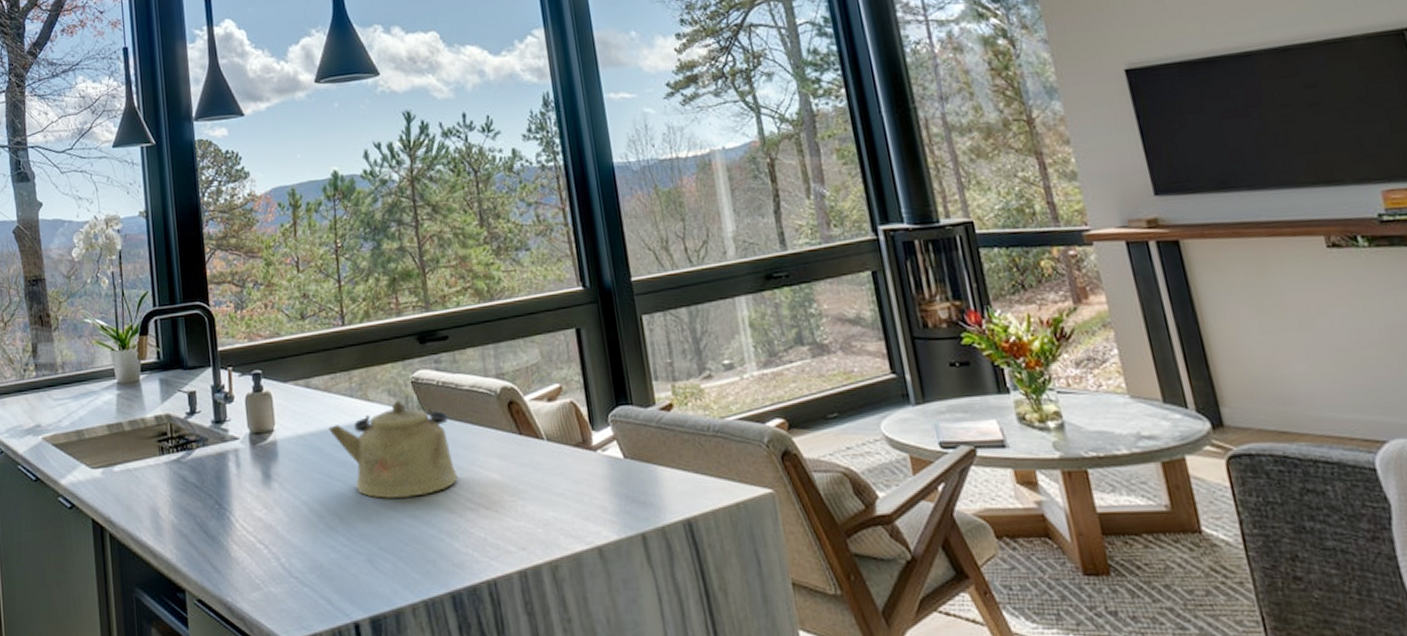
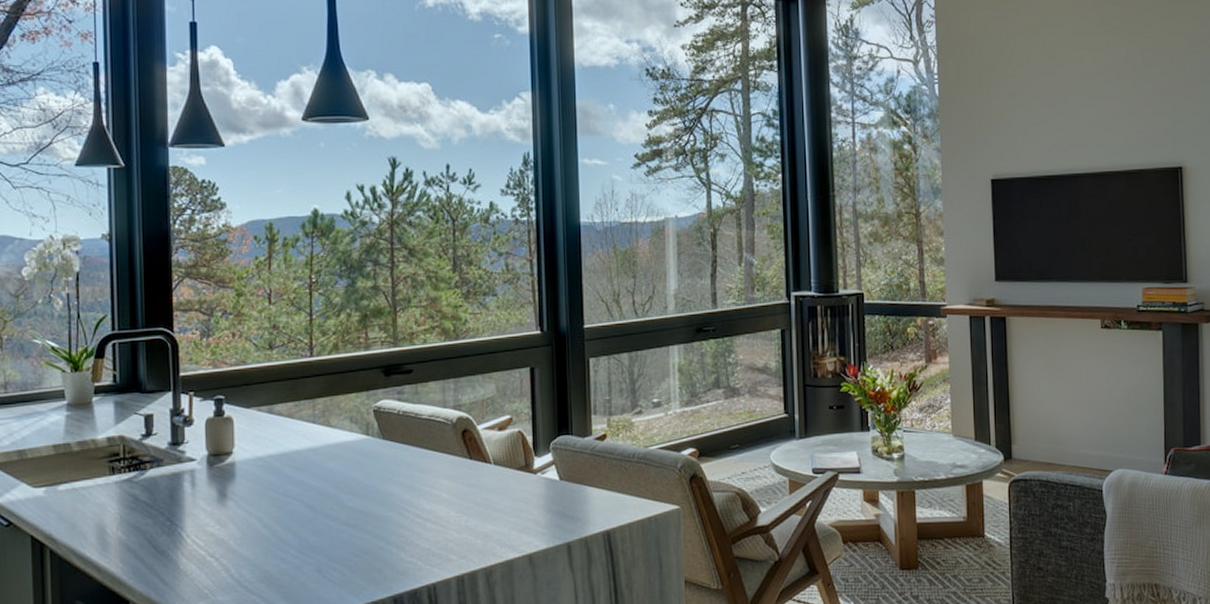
kettle: present [328,400,458,499] -> none [288,427,410,515]

